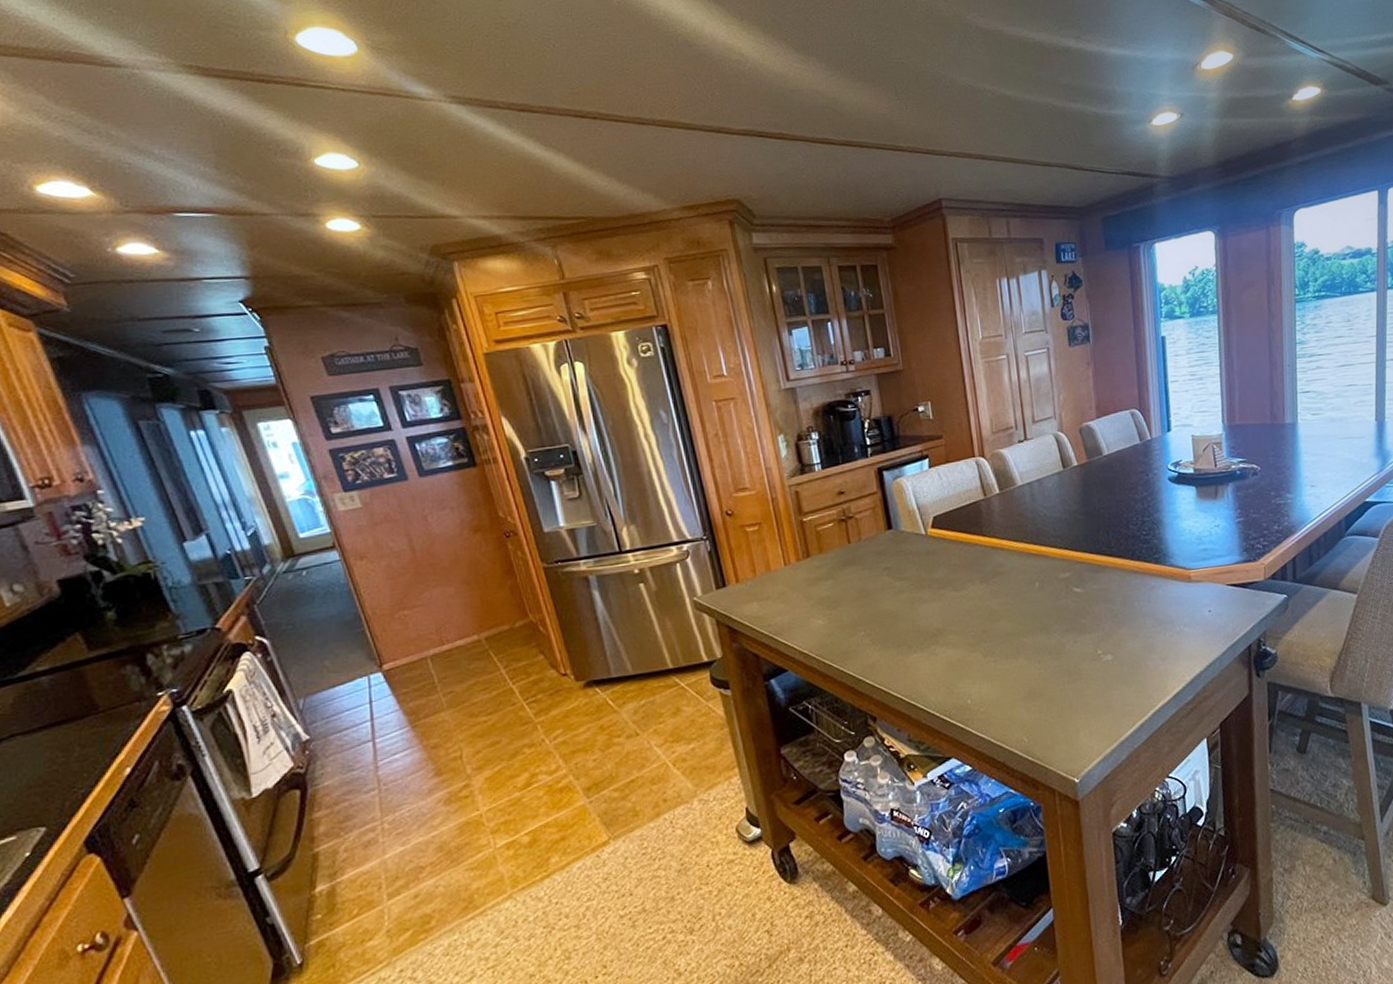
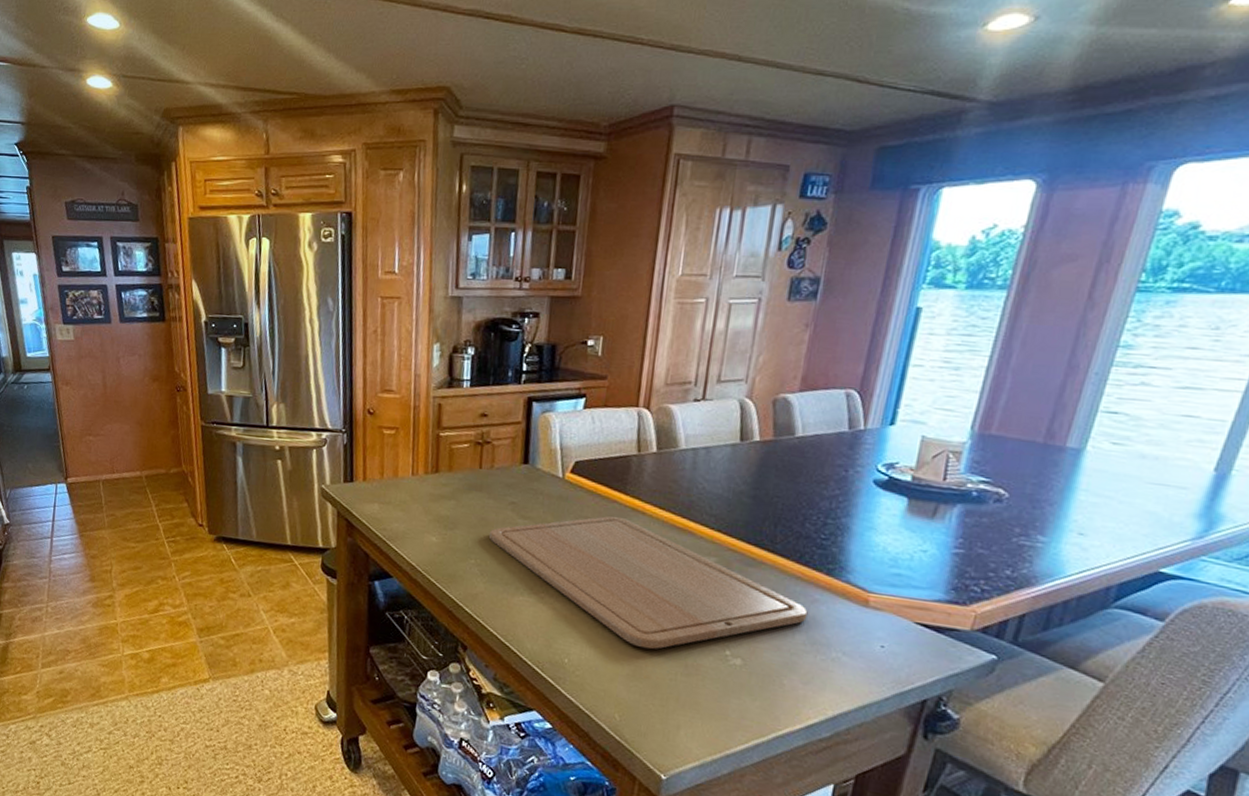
chopping board: none [872,557,1151,670] -> present [489,515,808,649]

